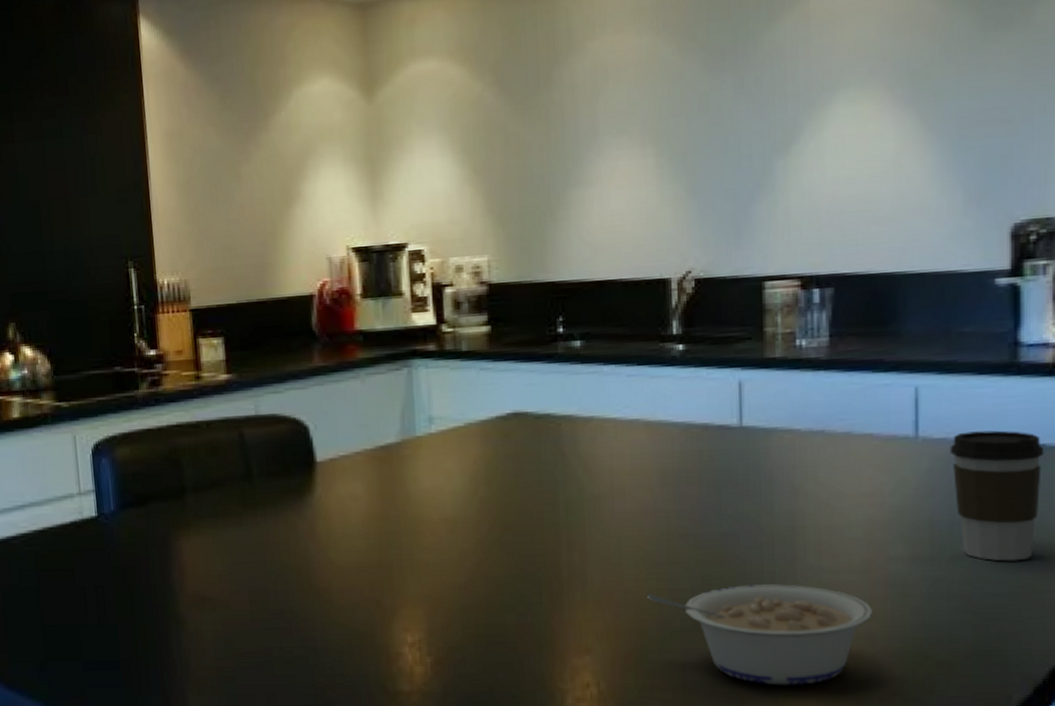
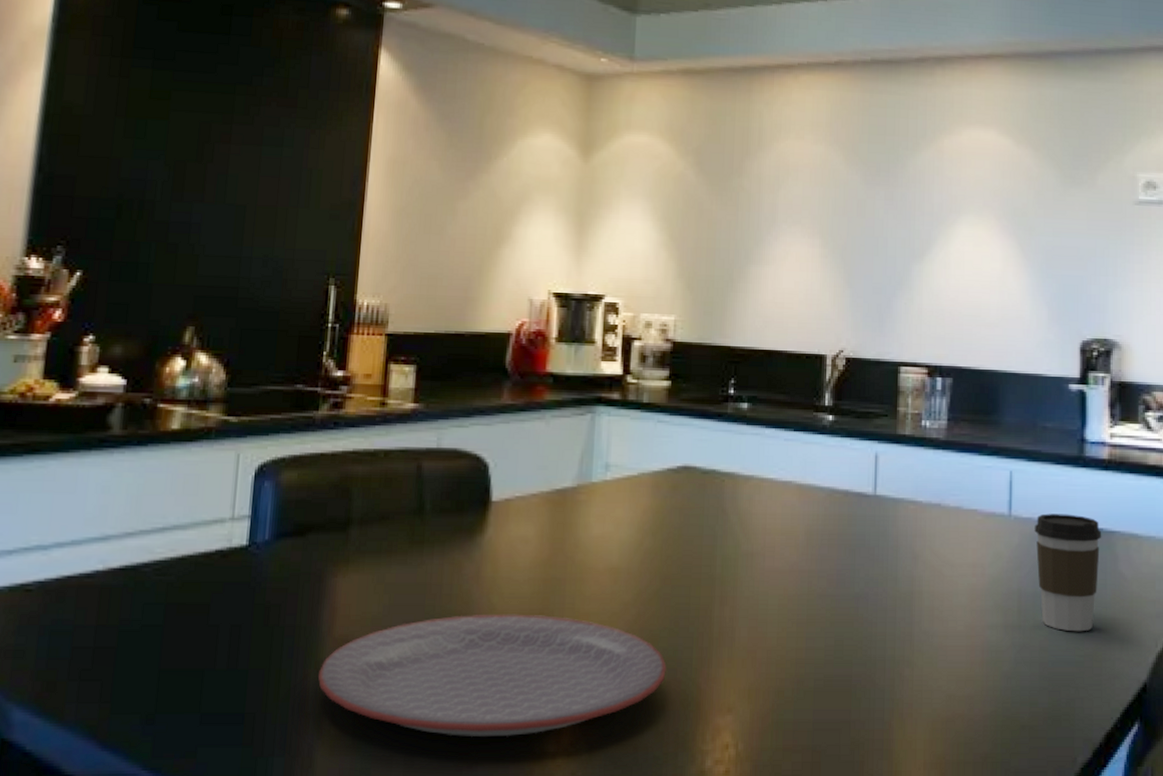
plate: none [177,566,516,679] -> present [317,614,667,738]
legume: present [647,583,874,685] -> none [787,645,973,747]

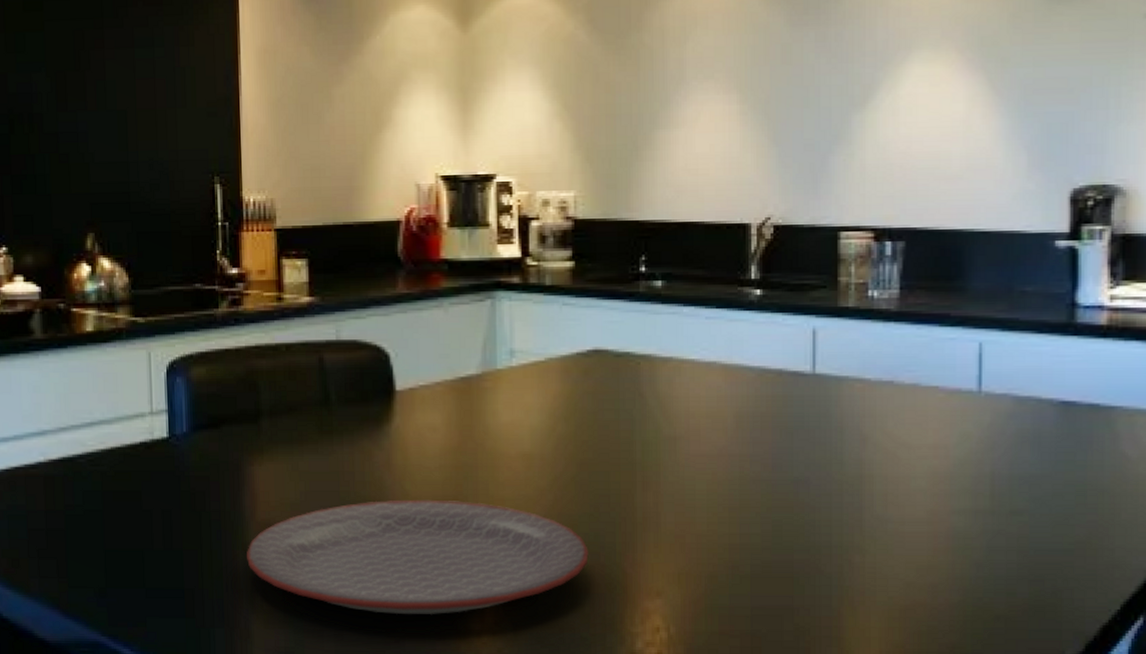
coffee cup: present [1034,513,1102,632] -> none [1011,388,1099,518]

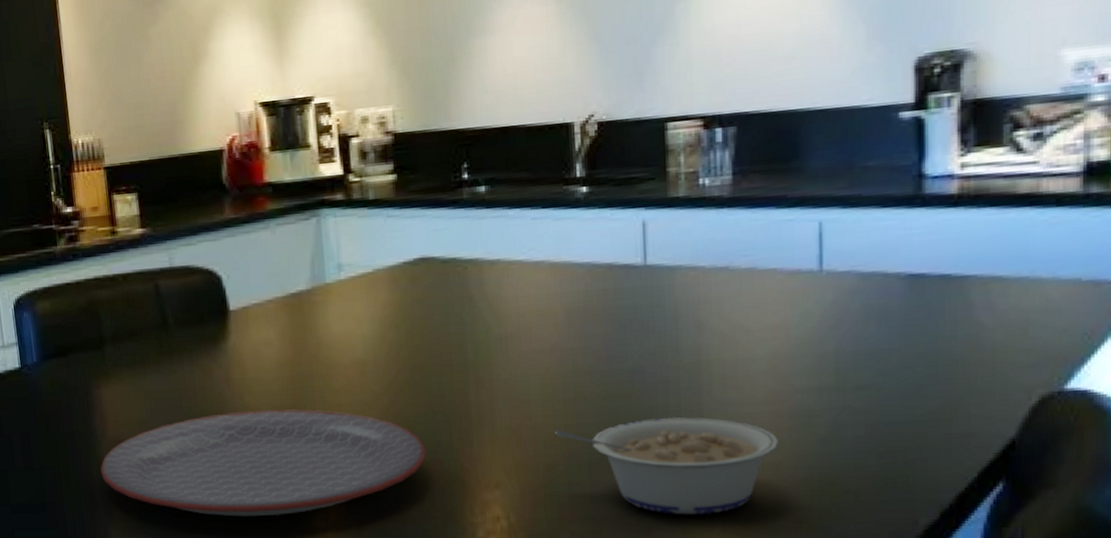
legume: none [719,531,936,635] -> present [555,417,780,515]

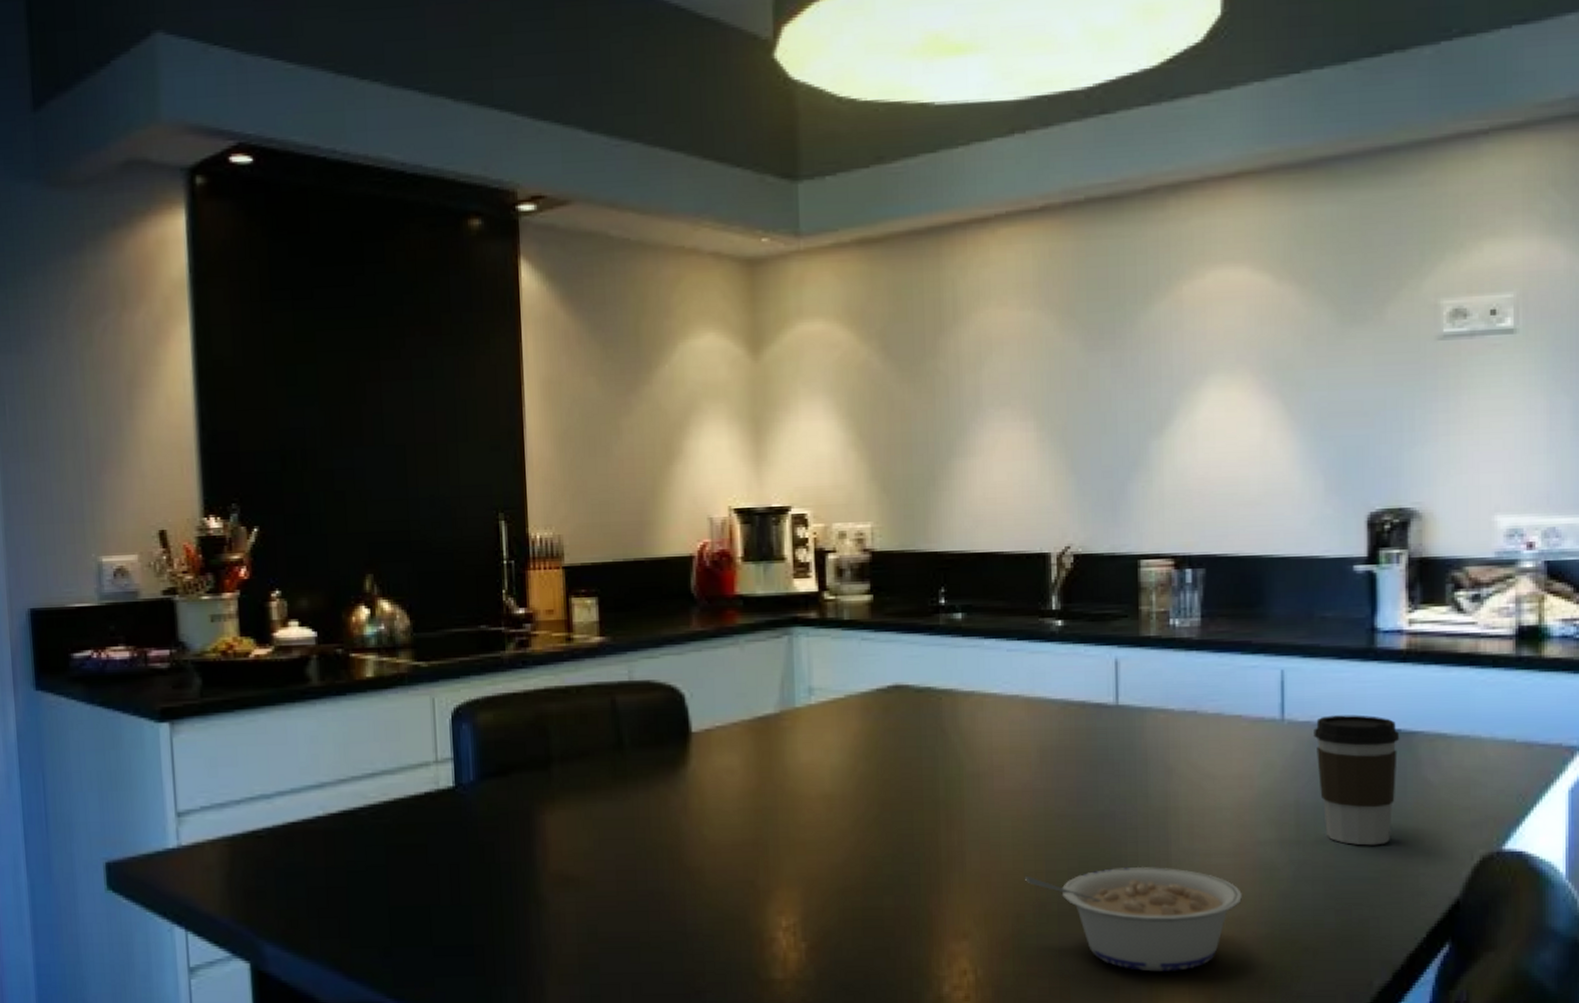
plate: present [100,409,426,517] -> none [538,844,893,966]
coffee cup: none [854,262,950,390] -> present [1314,715,1400,846]

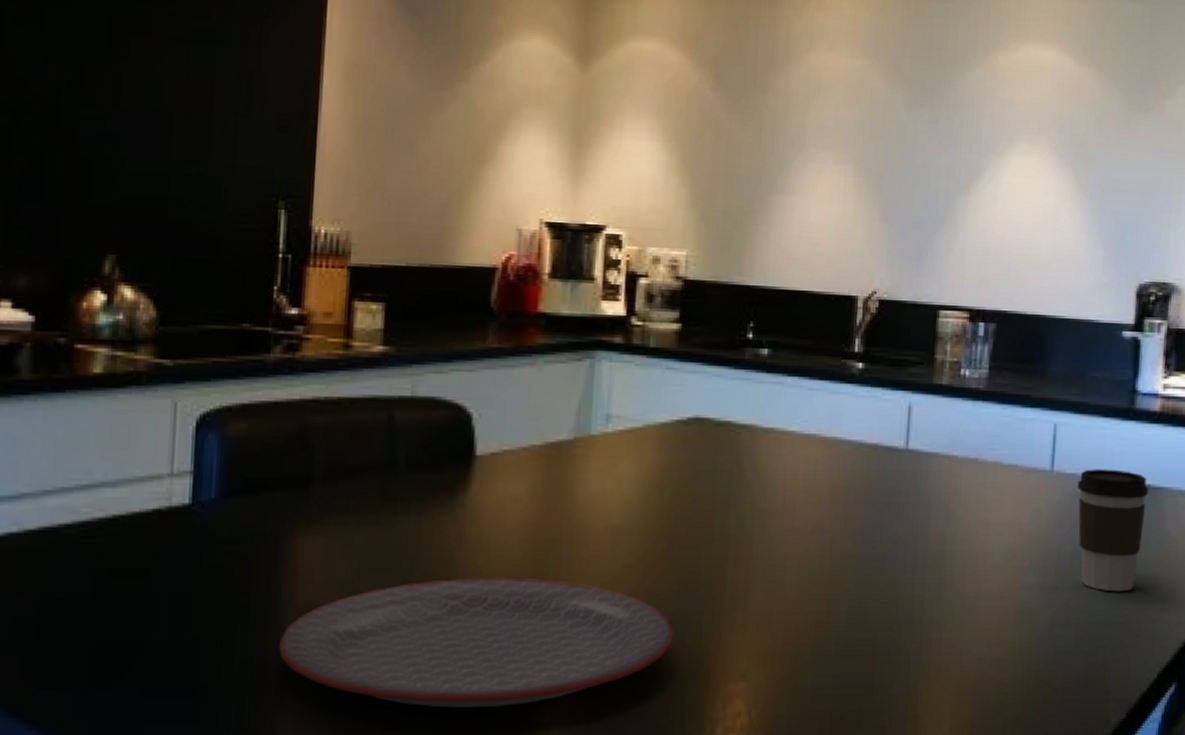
plate: none [538,844,893,966] -> present [278,577,674,709]
legume: present [1025,866,1243,972] -> none [806,608,1005,712]

